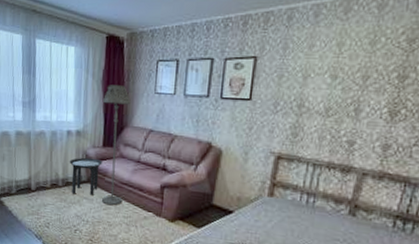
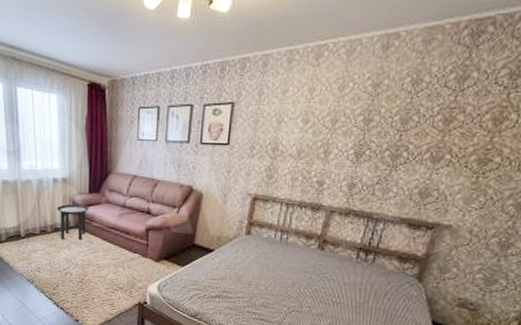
floor lamp: present [102,85,131,206] -> none [87,132,114,249]

